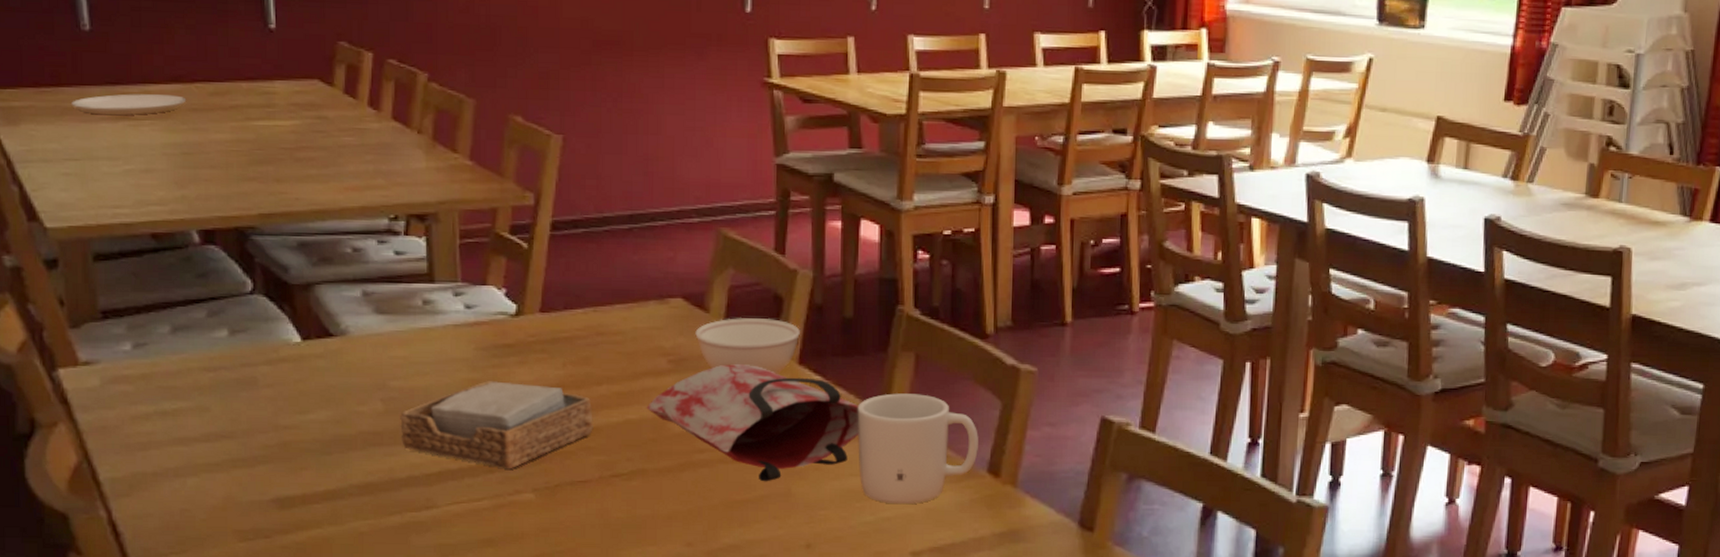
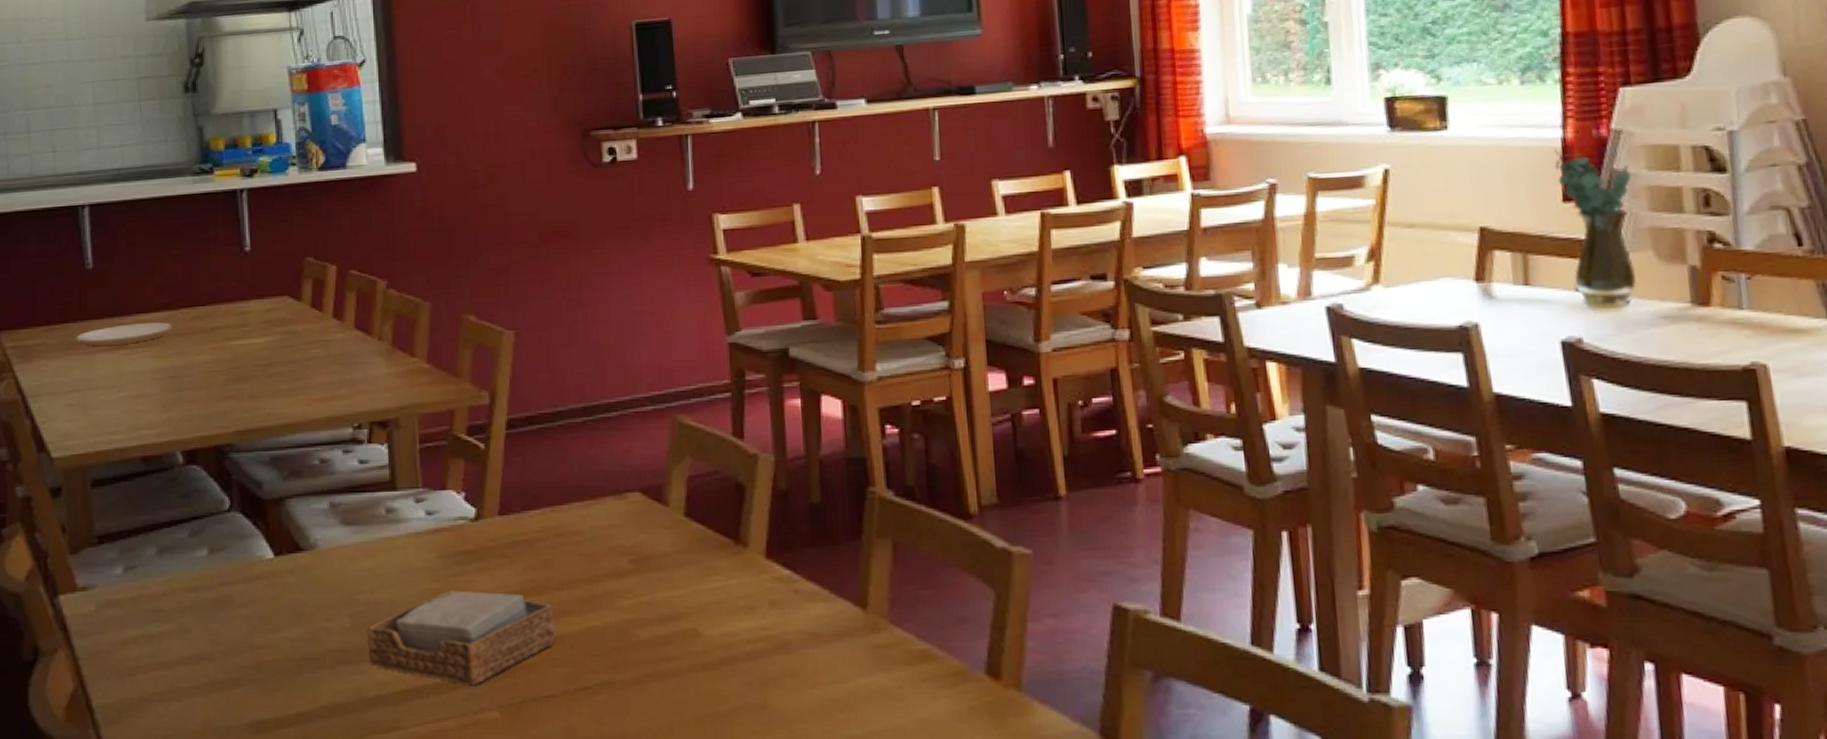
bag: present [646,363,859,482] -> none [609,560,837,693]
bowl: present [695,318,800,374] -> none [655,509,765,570]
mug: present [857,393,978,505] -> none [833,586,973,715]
vase: none [1502,55,1560,195] -> present [1554,149,1636,310]

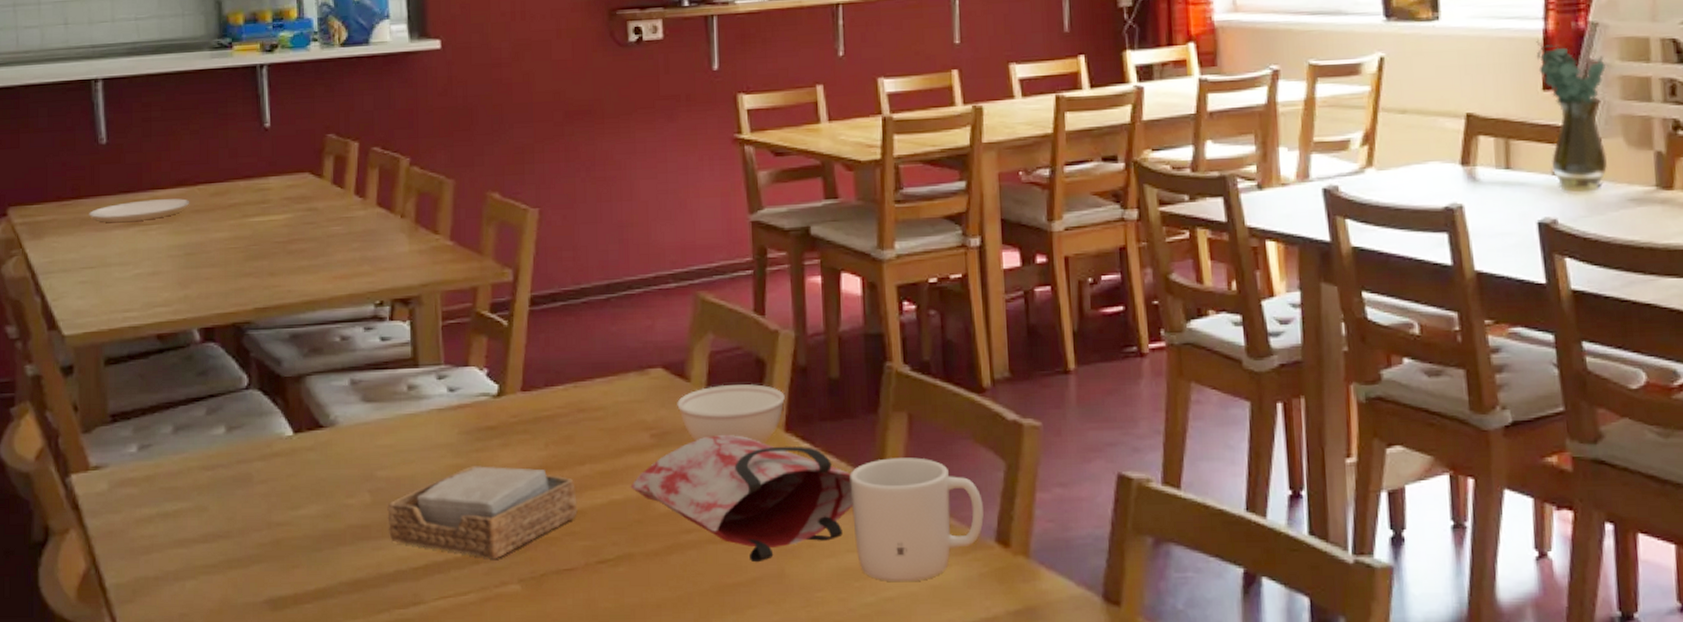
bag: none [609,560,837,693] -> present [630,434,854,563]
bowl: none [655,509,765,570] -> present [677,384,785,444]
mug: none [833,586,973,715] -> present [849,457,984,583]

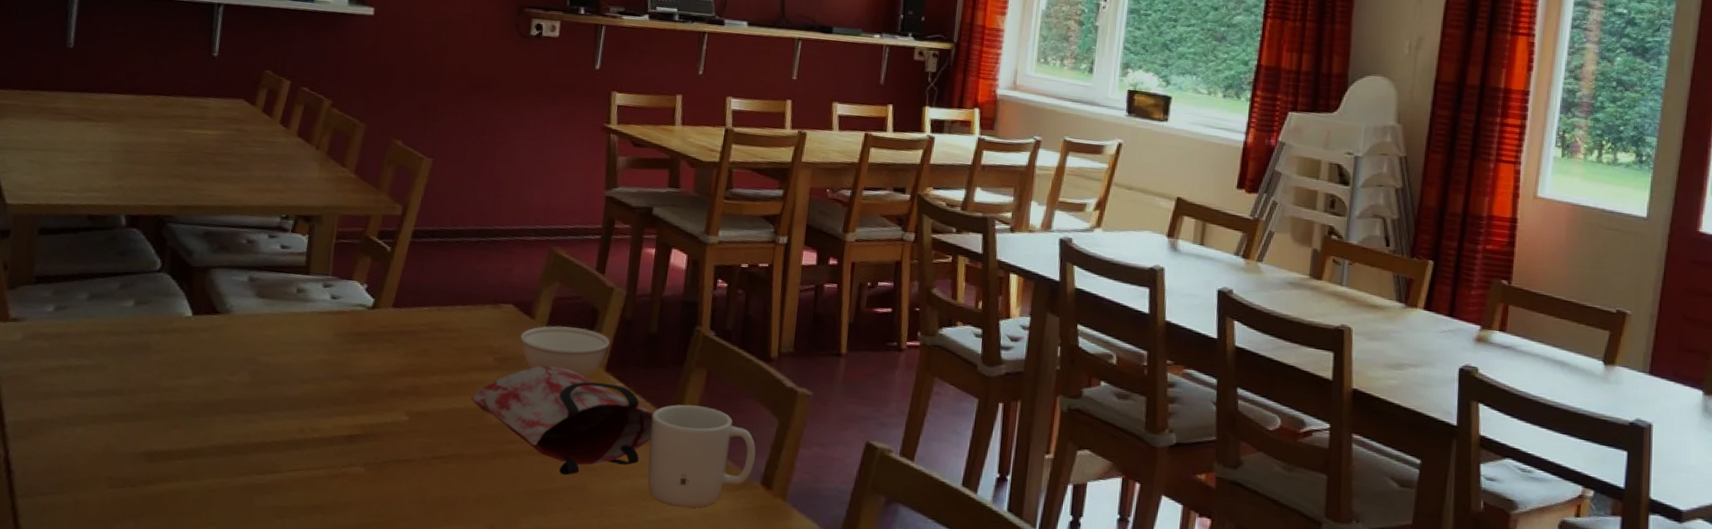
plate: present [89,198,190,223] -> none [47,100,138,118]
napkin holder: present [387,465,578,559] -> none [260,362,425,444]
vase: present [1536,40,1607,193] -> none [1235,149,1287,273]

